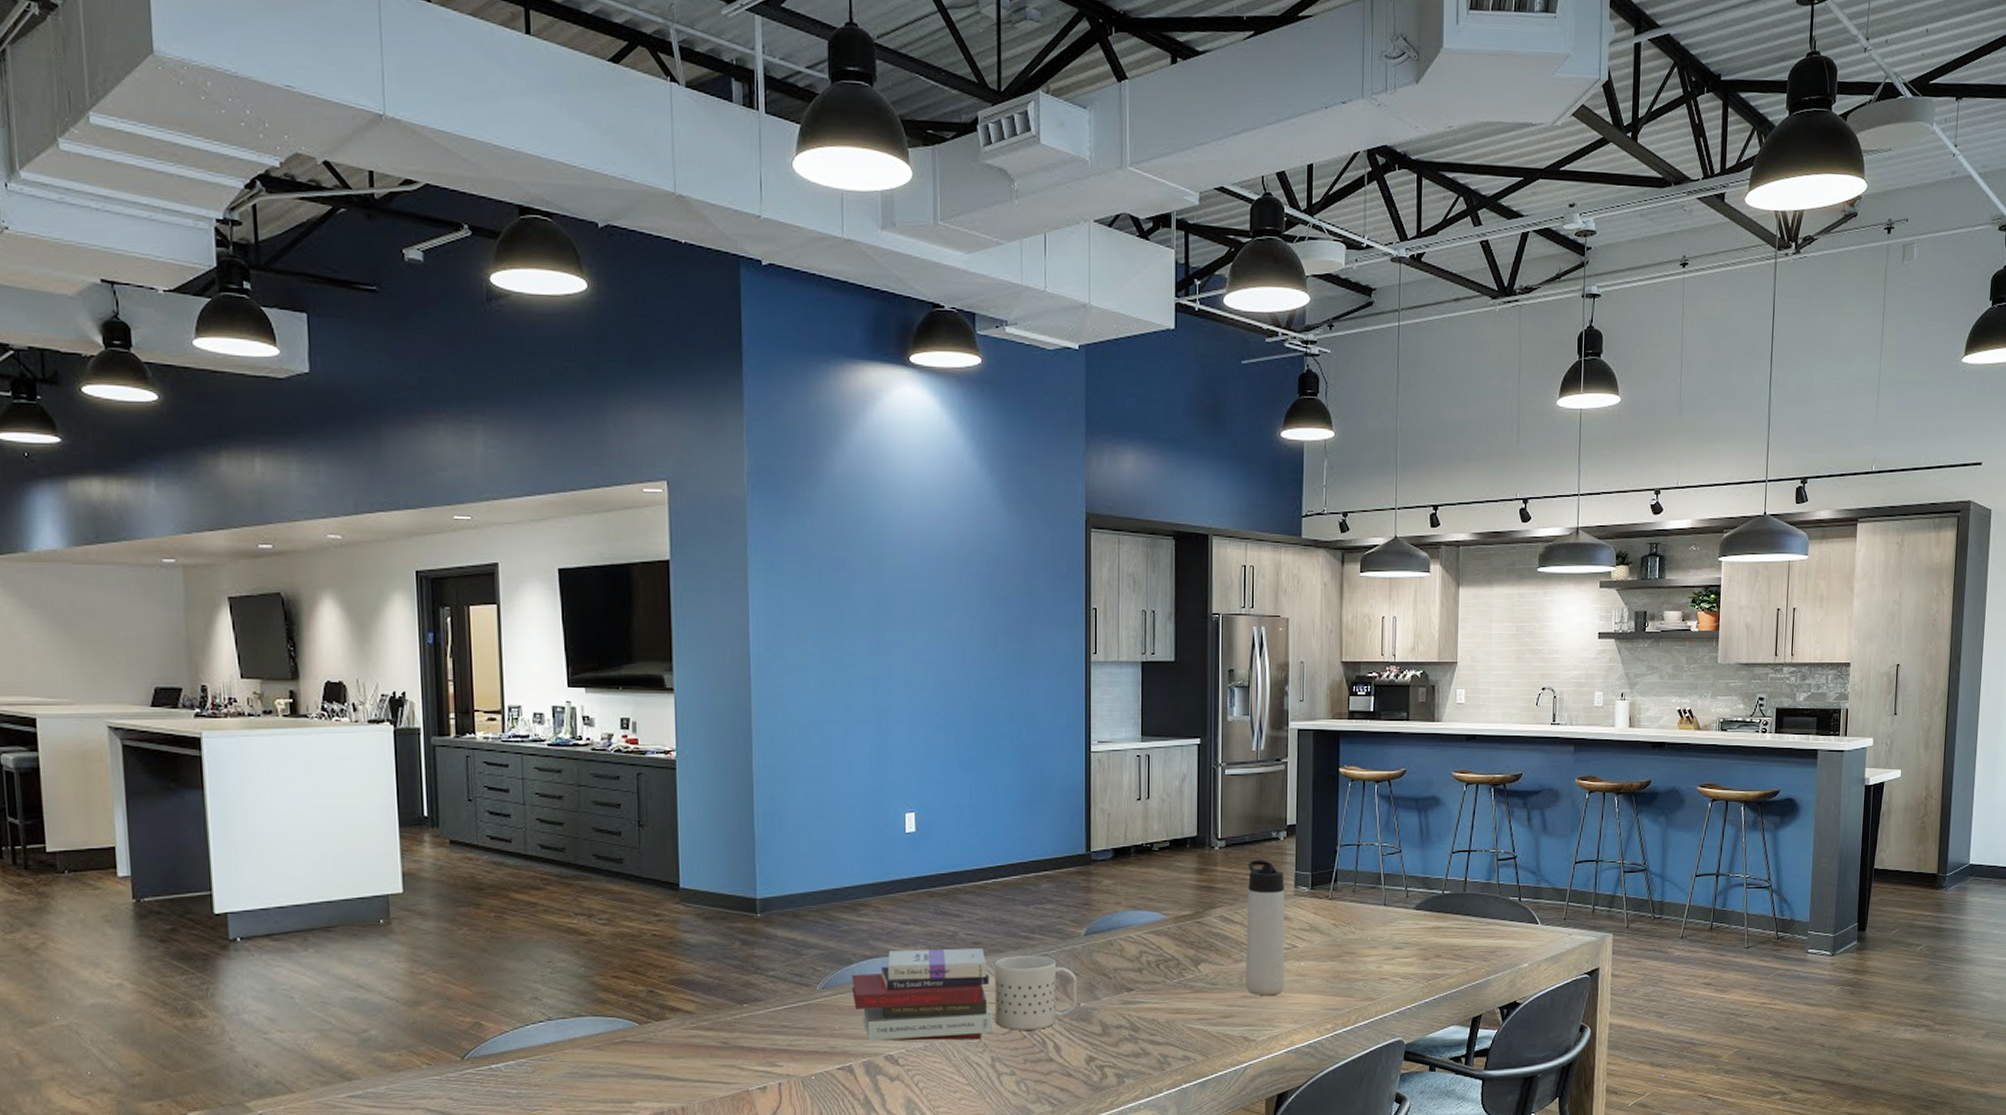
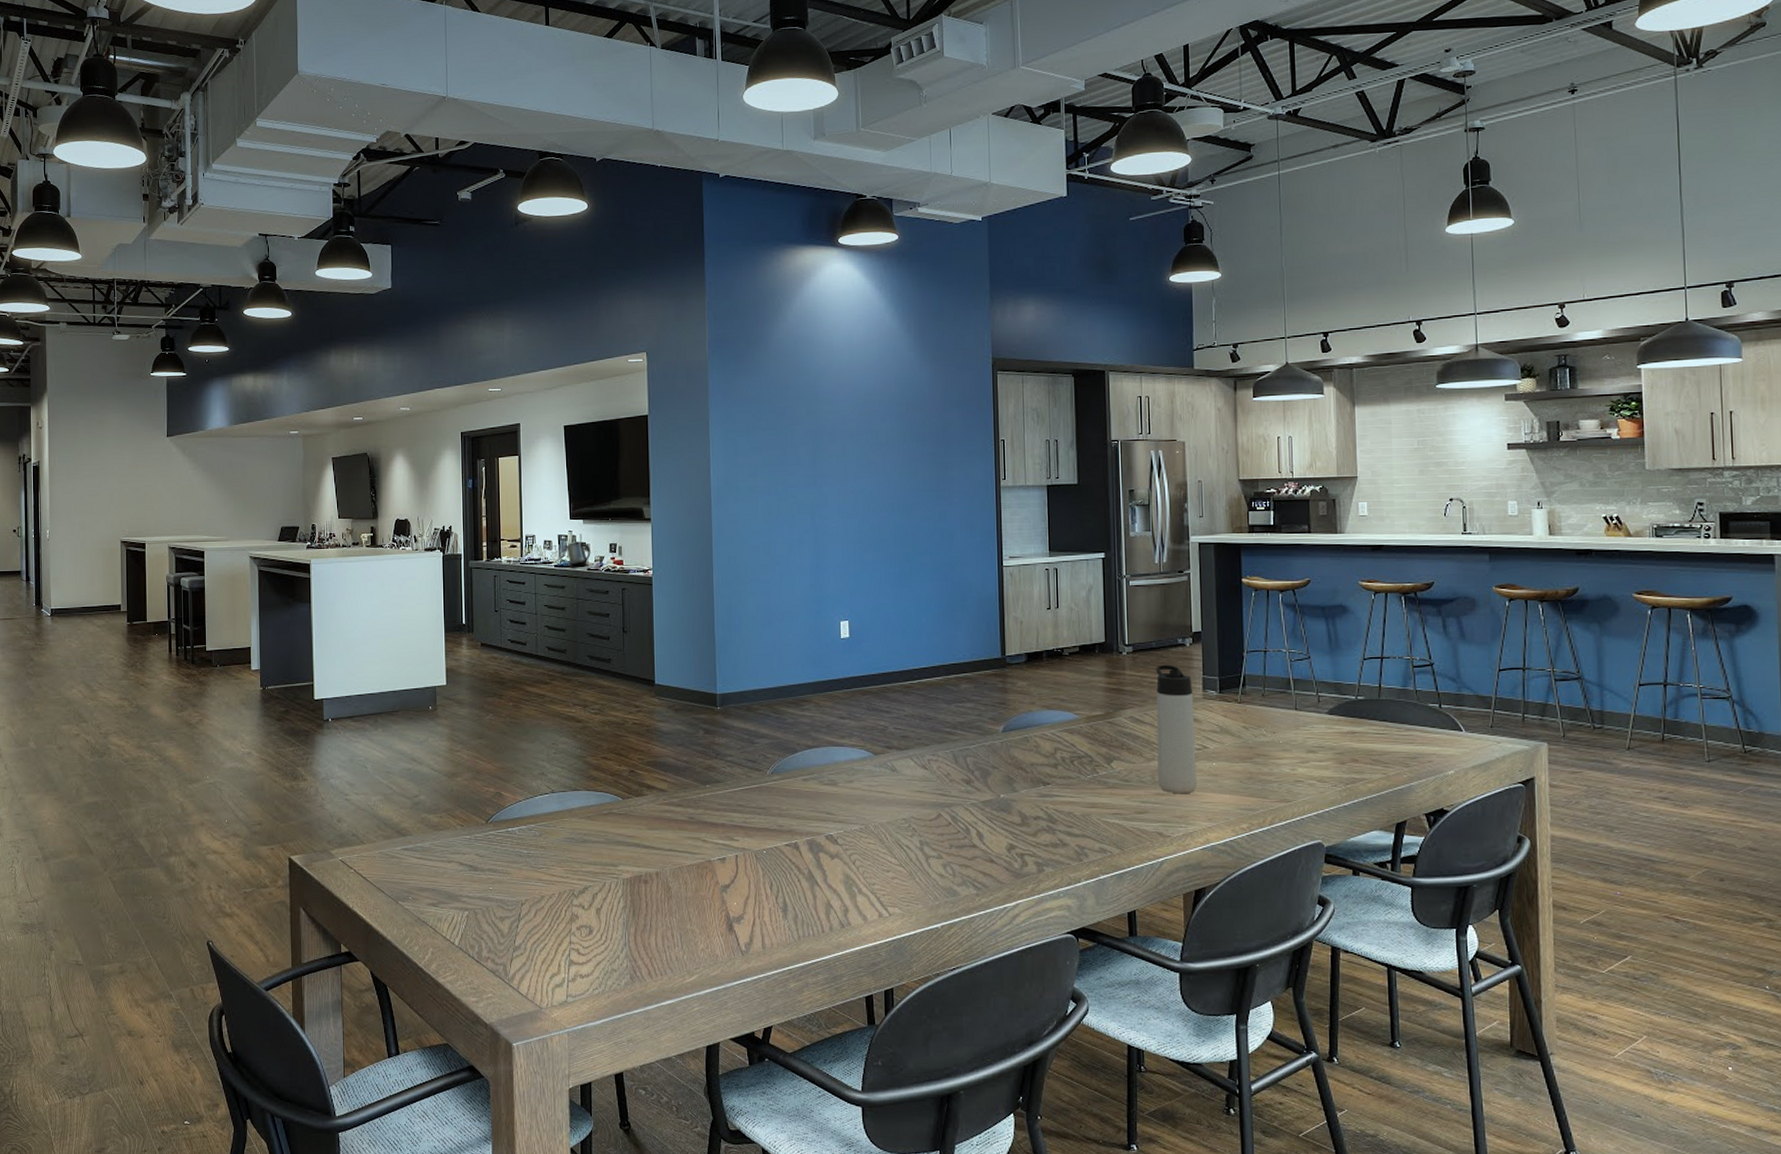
kettle: none [562,715,596,748] -> present [566,541,591,568]
books: present [851,948,994,1041] -> none [796,742,922,825]
mug: present [993,955,1078,1031] -> none [920,749,998,818]

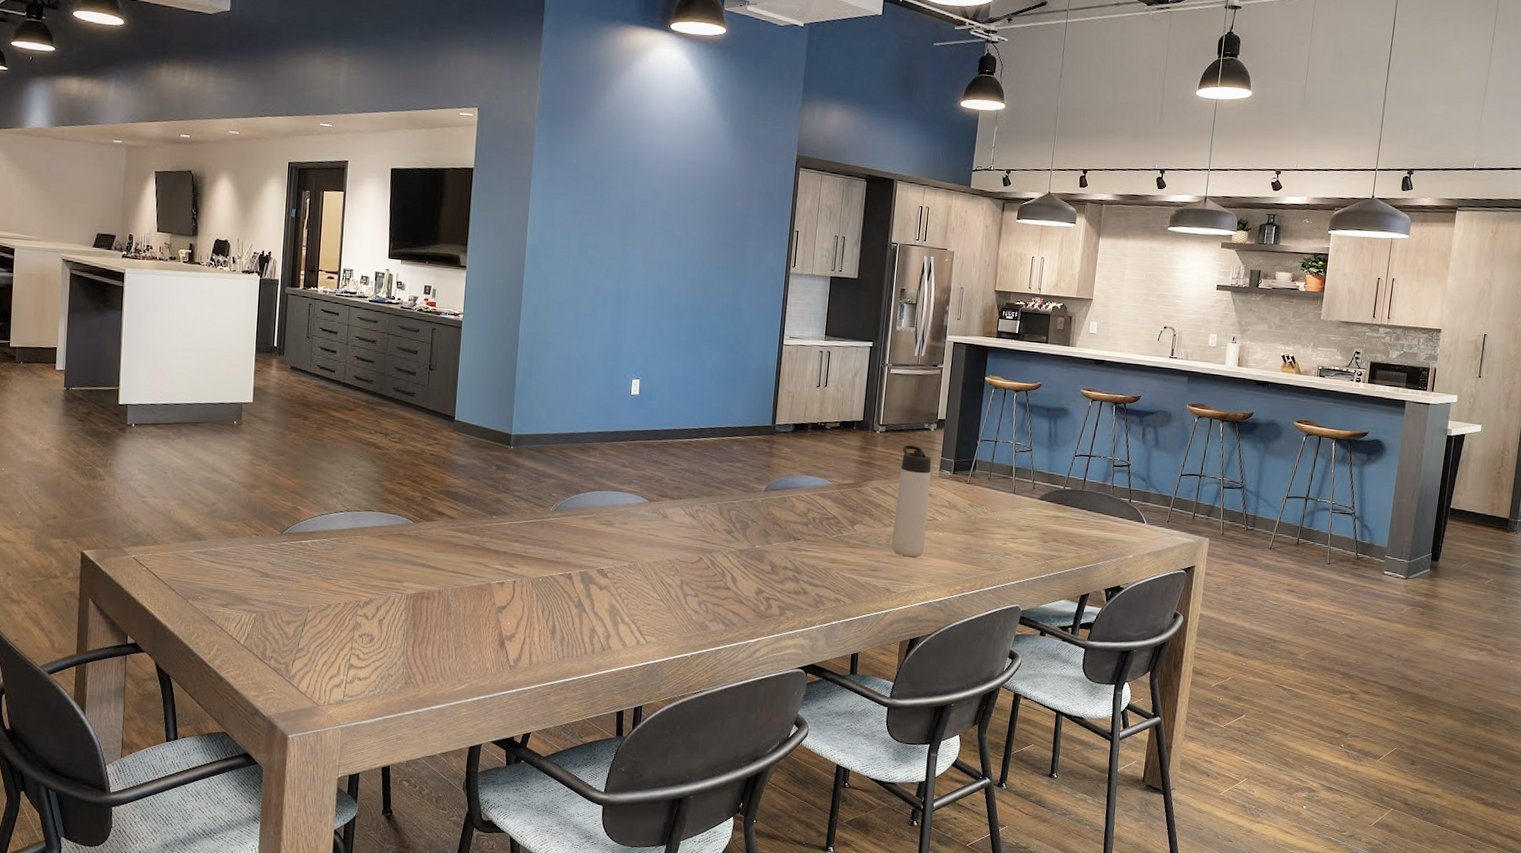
kettle: present [566,541,591,568] -> none [382,279,406,305]

